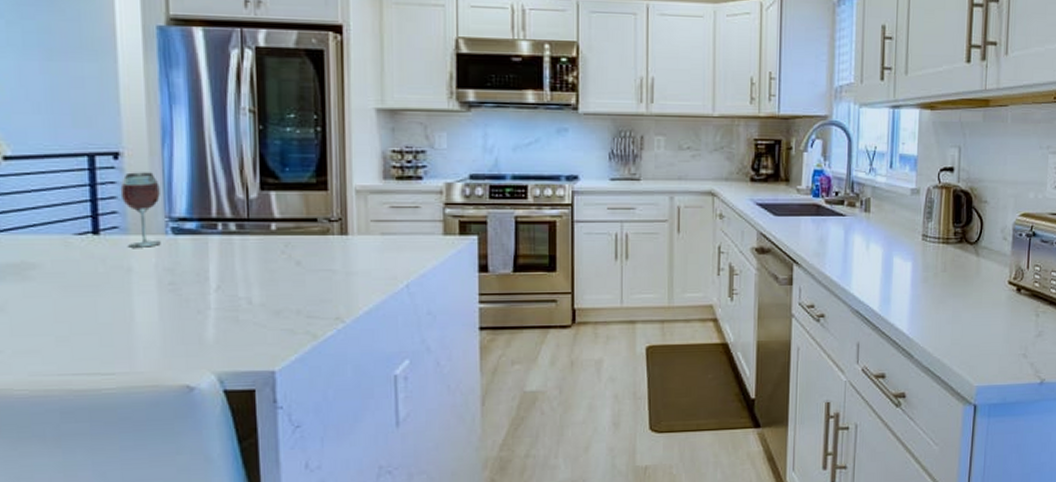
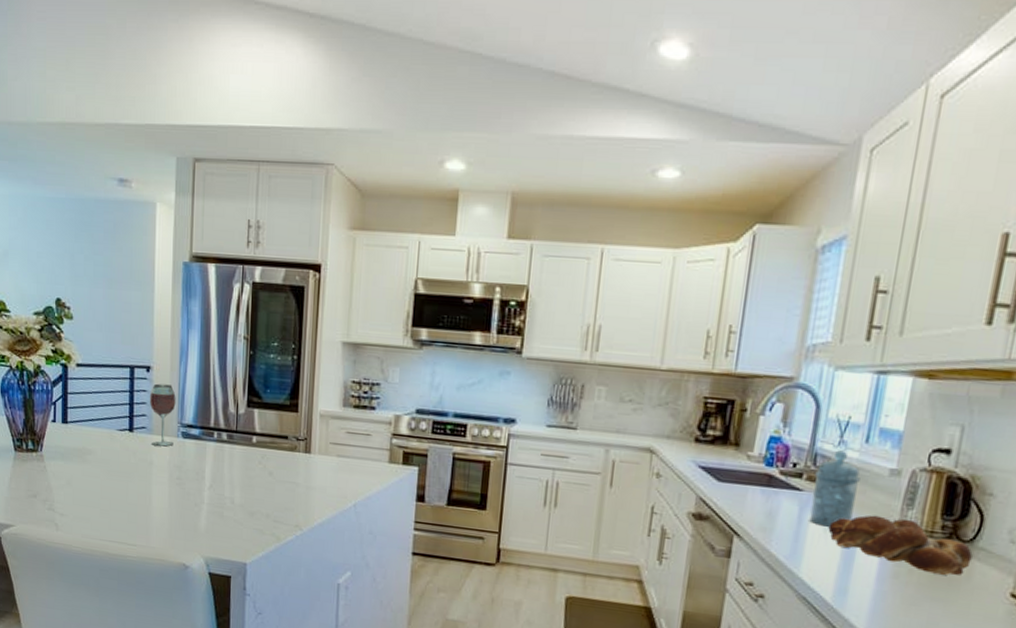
canister: none [854,177,889,245] -> present [809,450,860,527]
bread loaf: none [869,230,978,274] -> present [828,515,973,575]

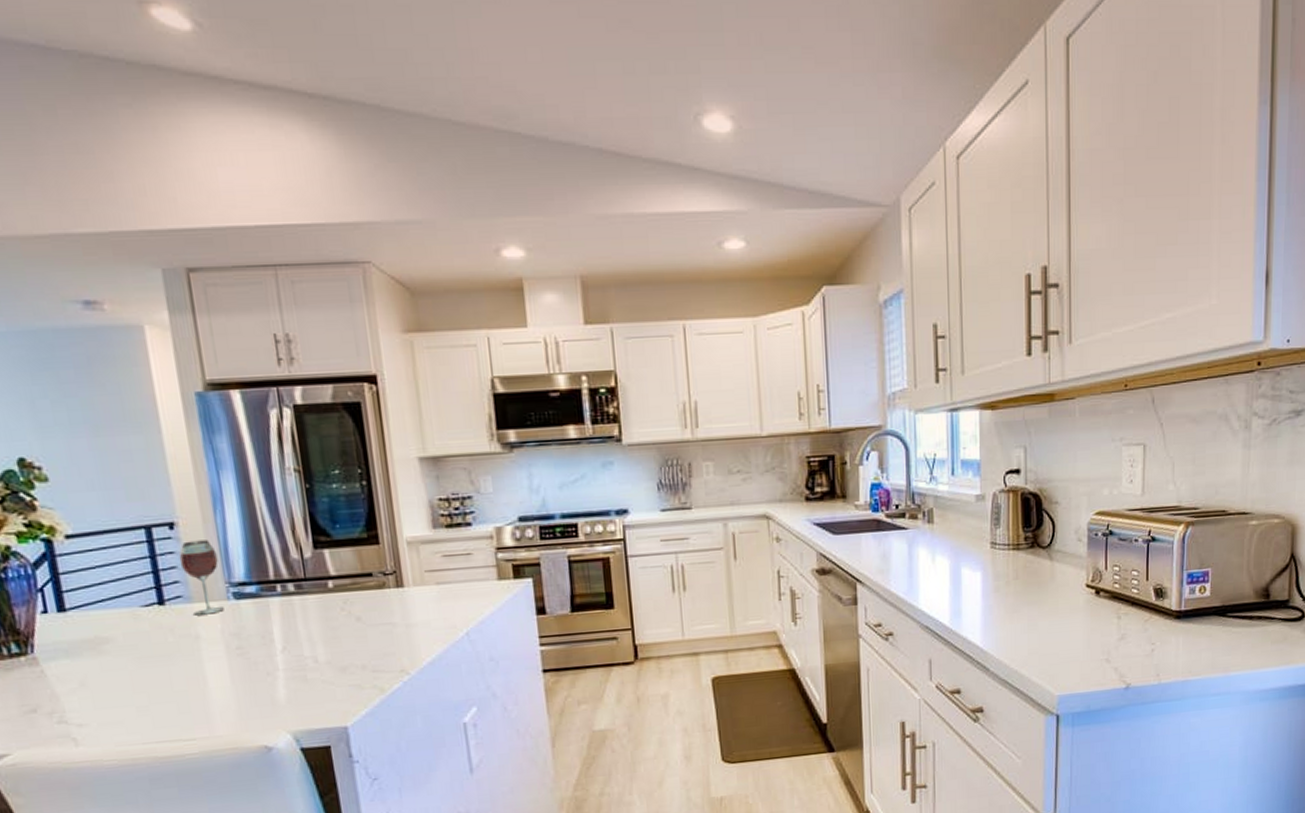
canister: present [809,450,860,527] -> none [915,486,953,558]
bread loaf: present [828,515,973,575] -> none [935,537,1052,581]

